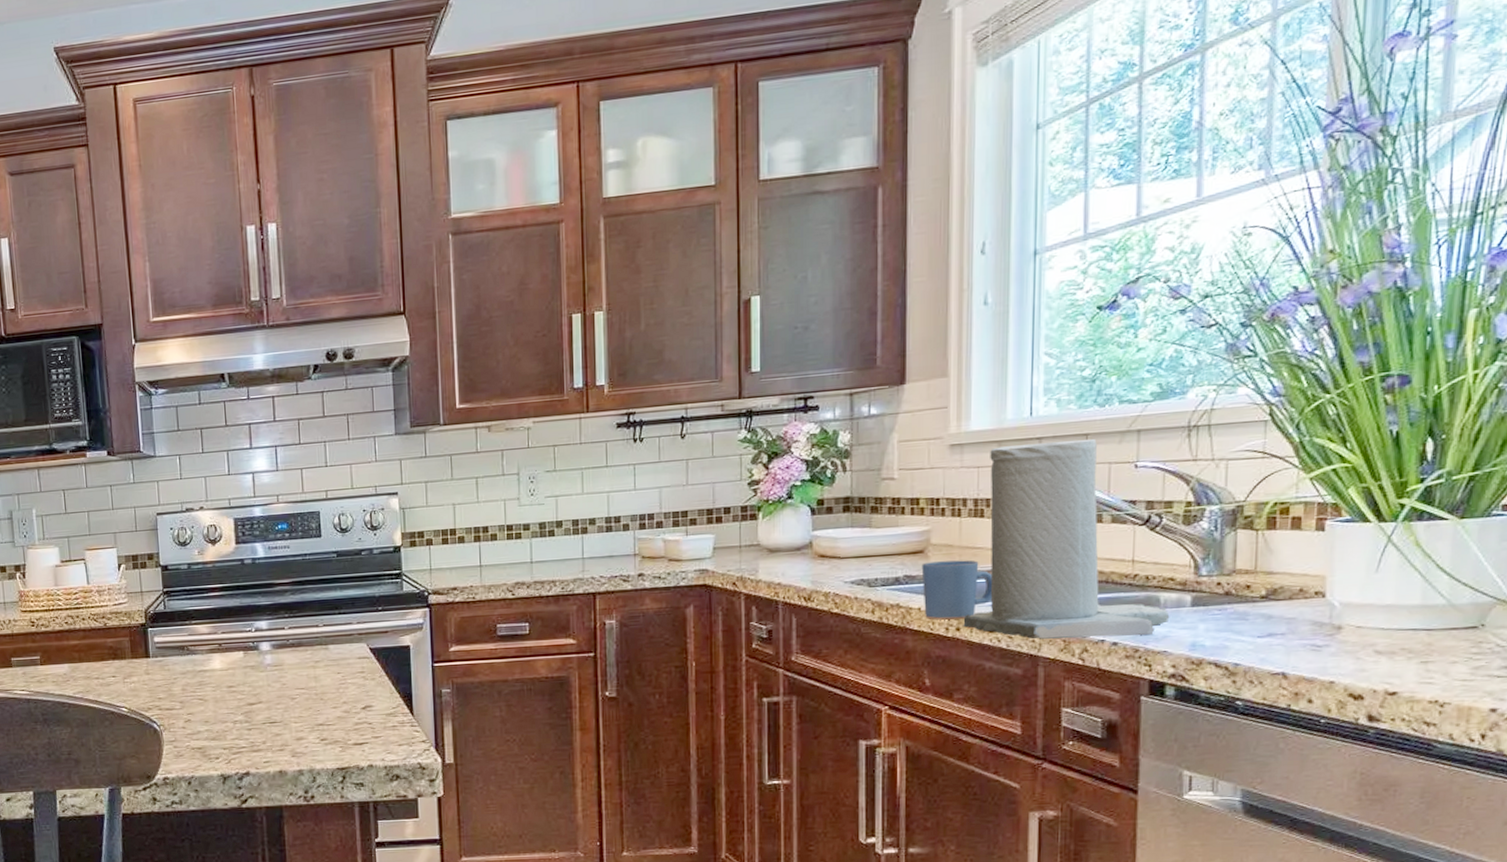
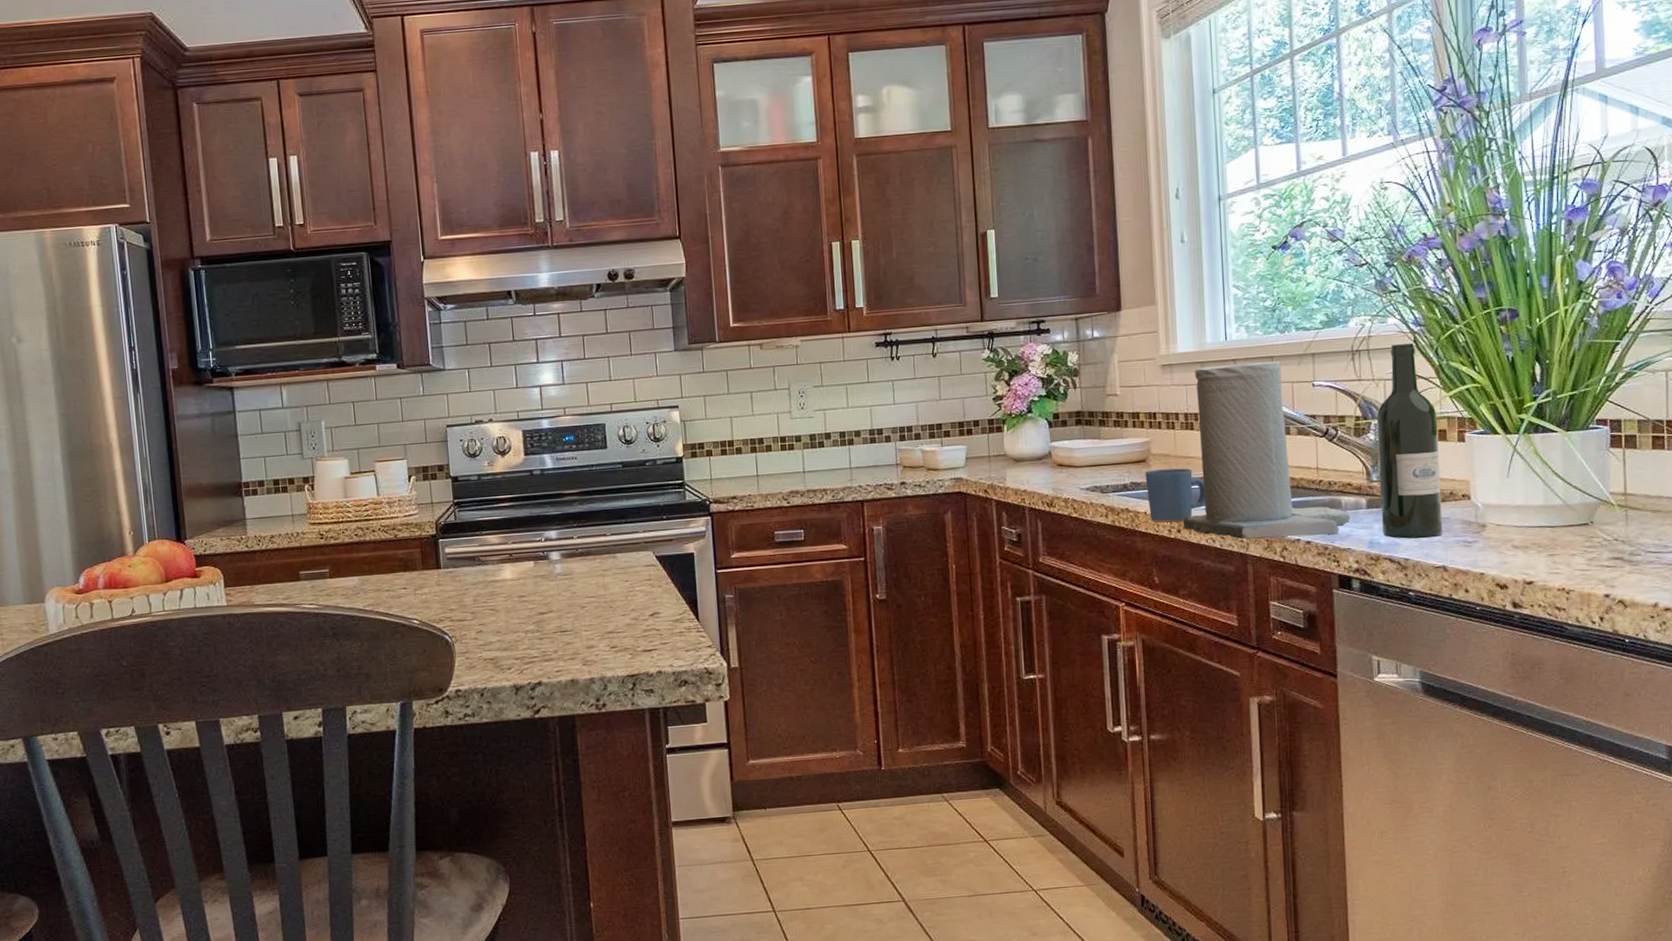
wine bottle: none [1208,417,1292,641] -> present [1376,343,1443,539]

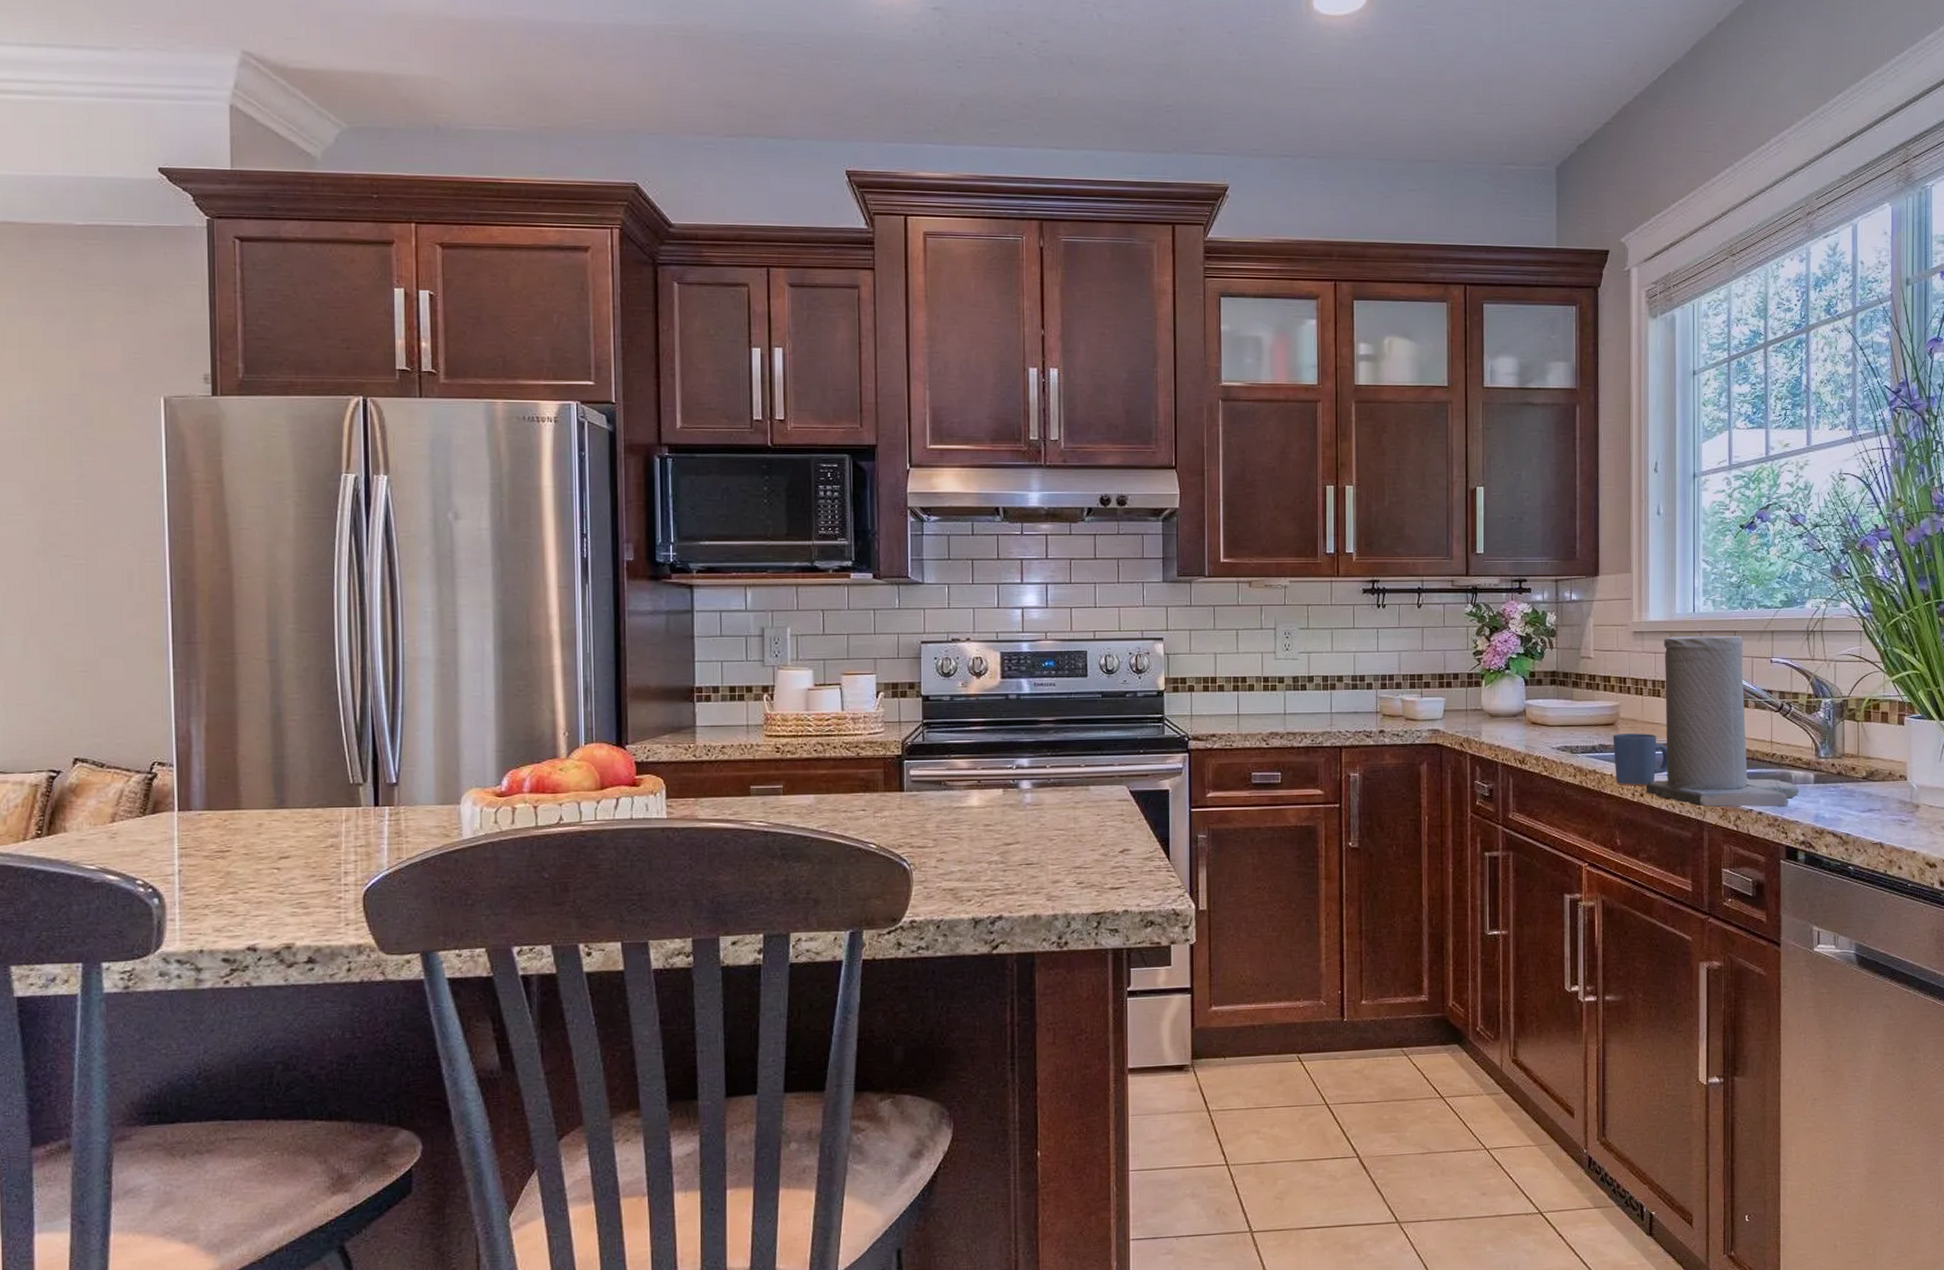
wine bottle: present [1376,343,1443,539] -> none [1826,628,1881,815]

